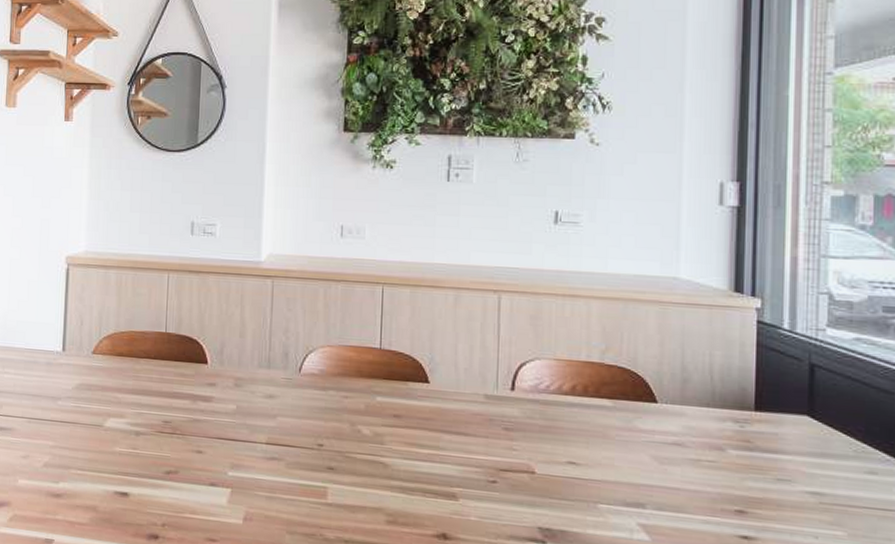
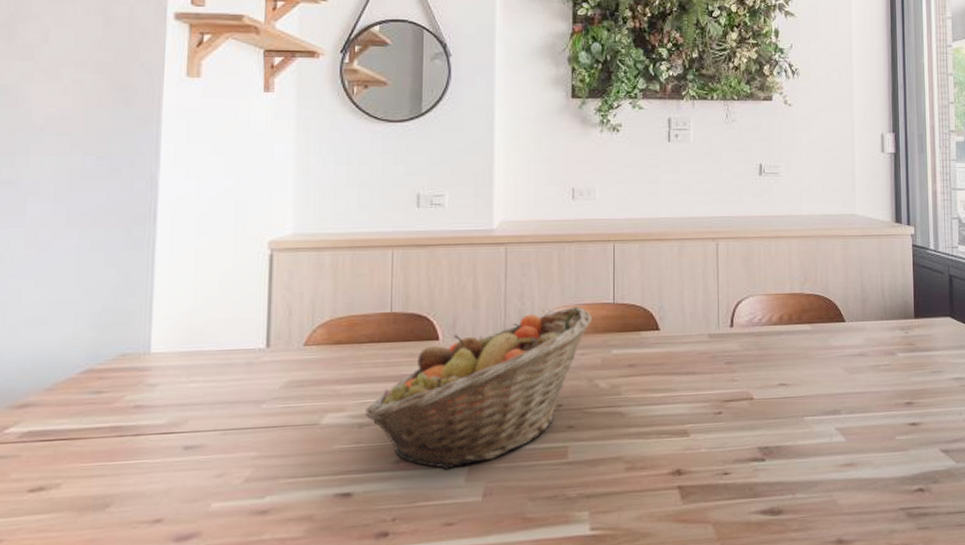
fruit basket: none [141,347,356,488] -> present [364,306,591,470]

